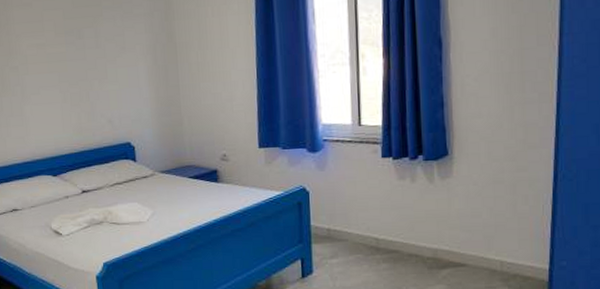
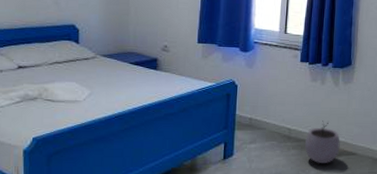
plant pot: none [397,226,444,279] -> present [304,121,340,164]

